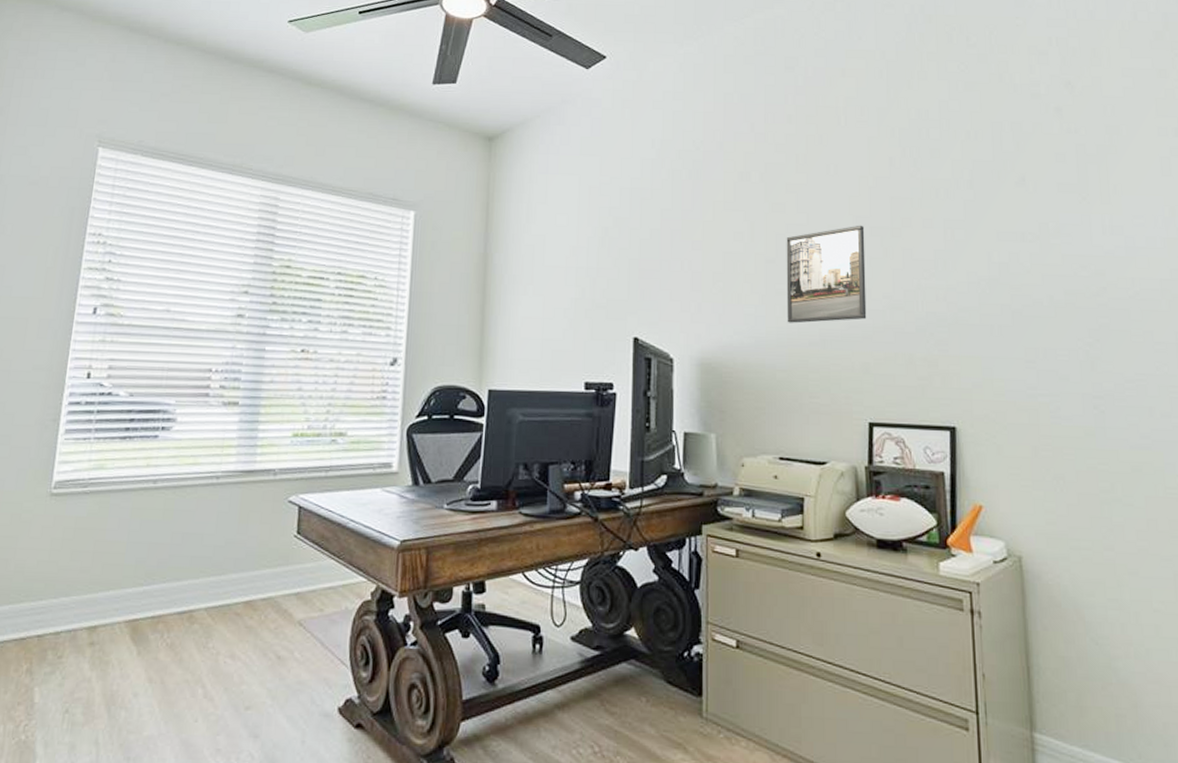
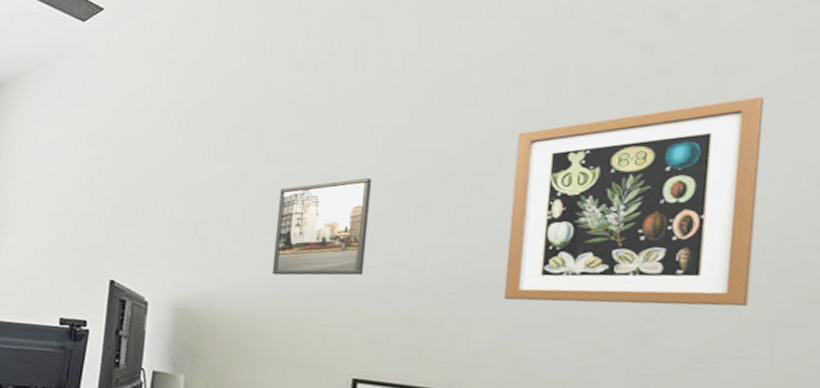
wall art: none [974,152,1157,336] -> present [505,96,763,307]

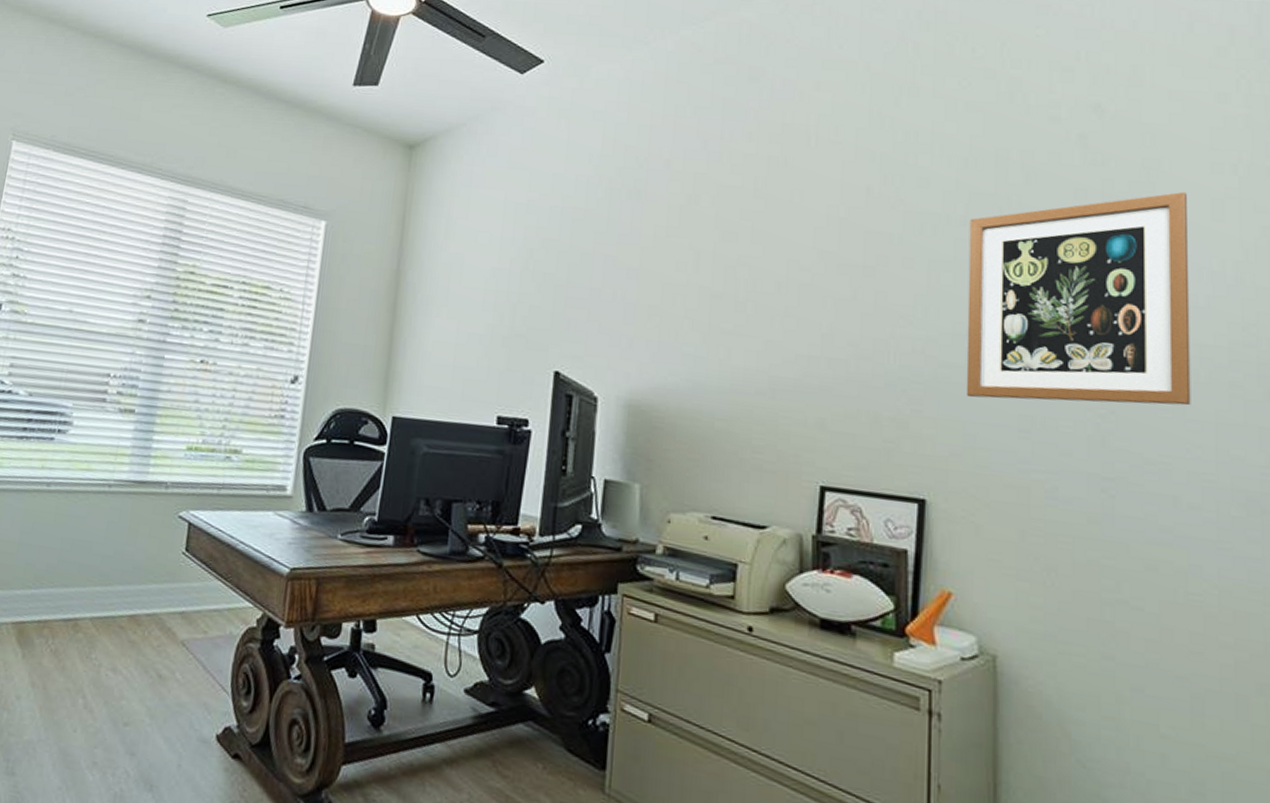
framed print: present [271,177,373,276] -> none [731,261,831,369]

